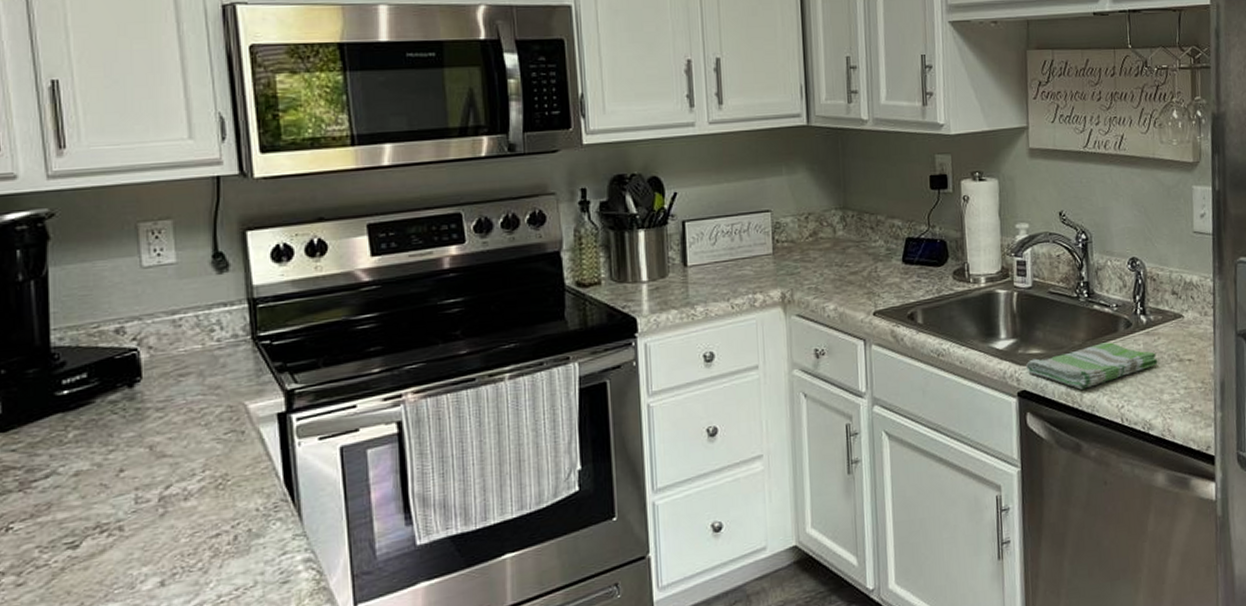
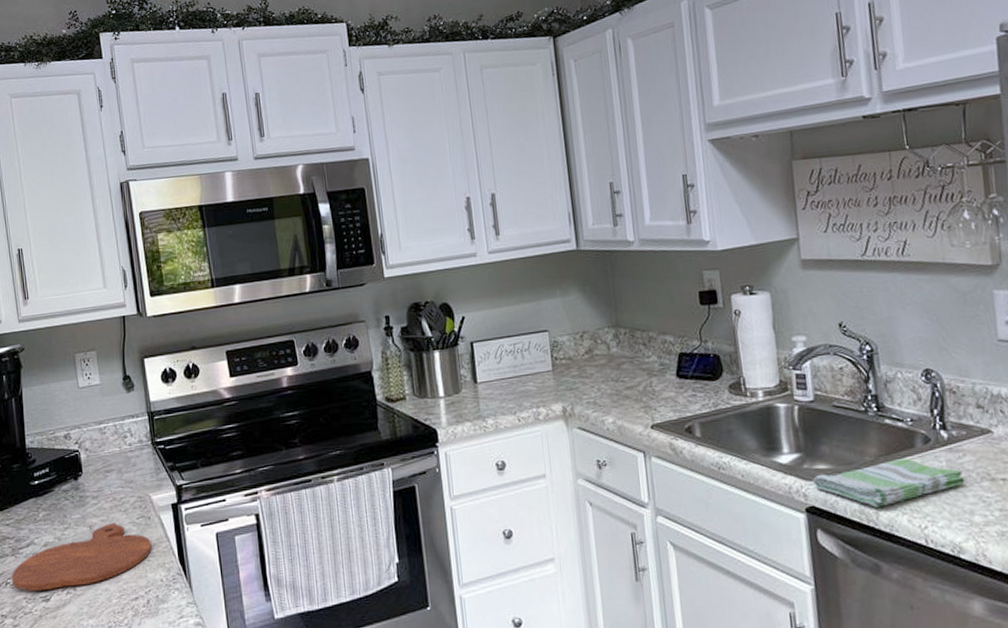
cutting board: none [15,440,245,537] -> present [11,522,152,592]

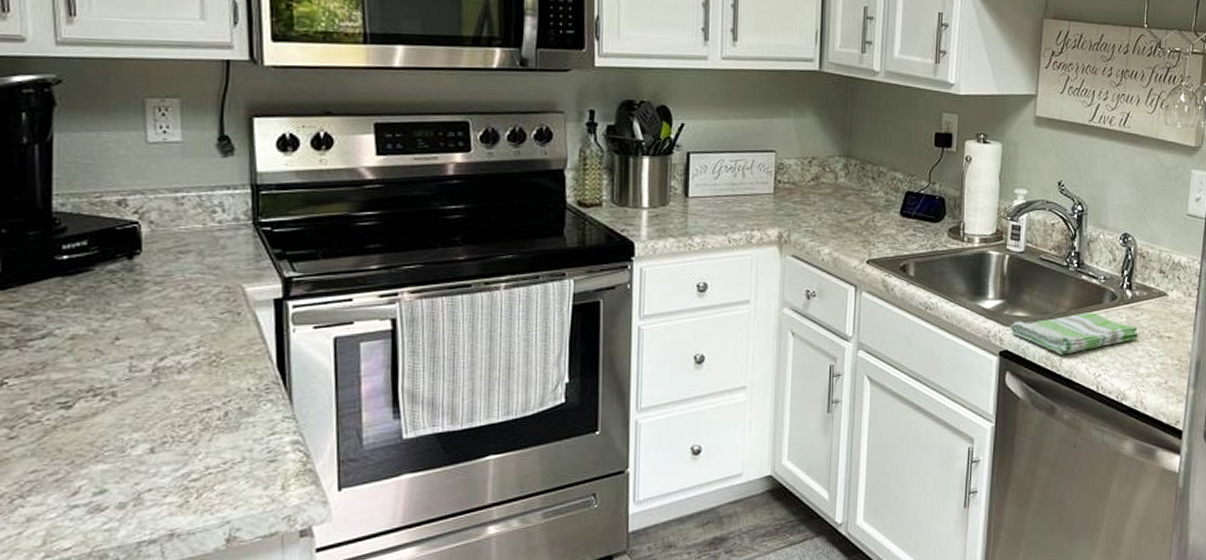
cutting board: present [11,522,152,592] -> none [10,316,239,396]

